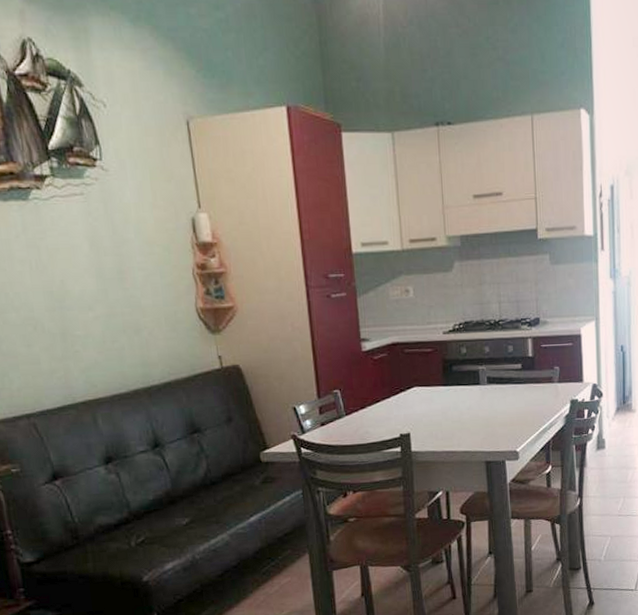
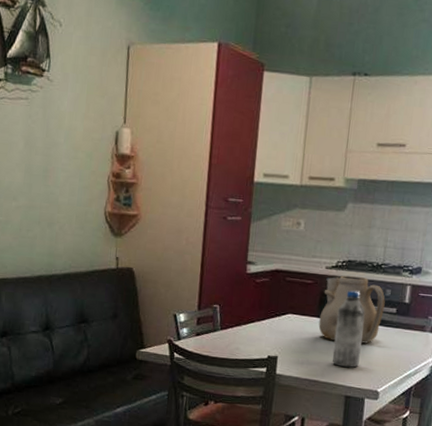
teapot: none [445,337,509,407] -> present [318,275,385,344]
water bottle: none [463,352,494,433] -> present [332,290,365,368]

